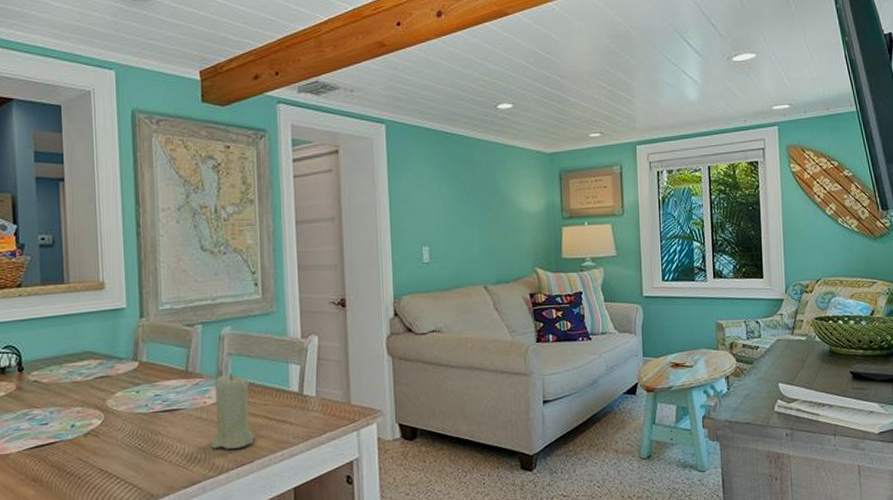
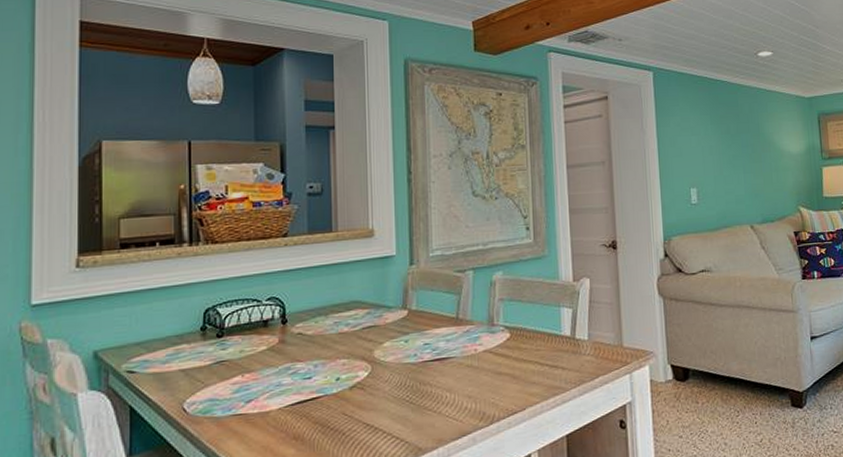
candle: present [211,373,256,449] -> none [481,319,527,398]

